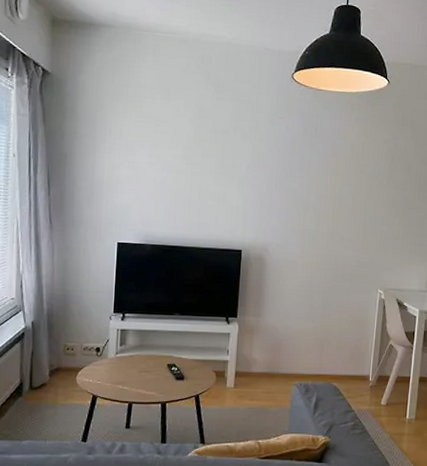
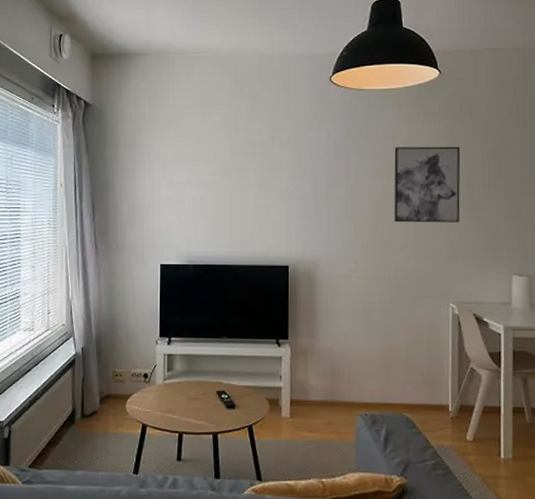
wall art: none [338,147,399,220] -> present [394,146,461,223]

